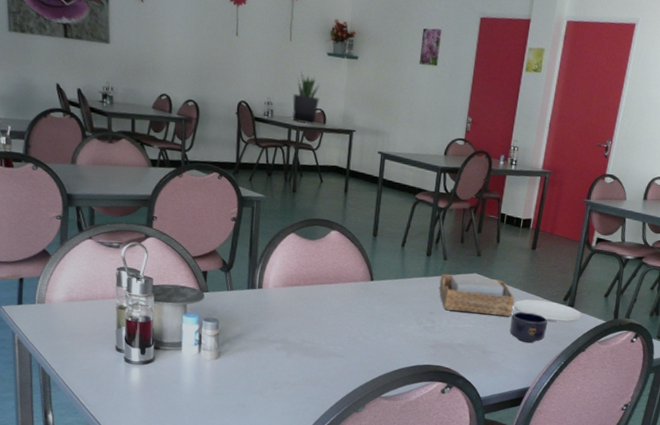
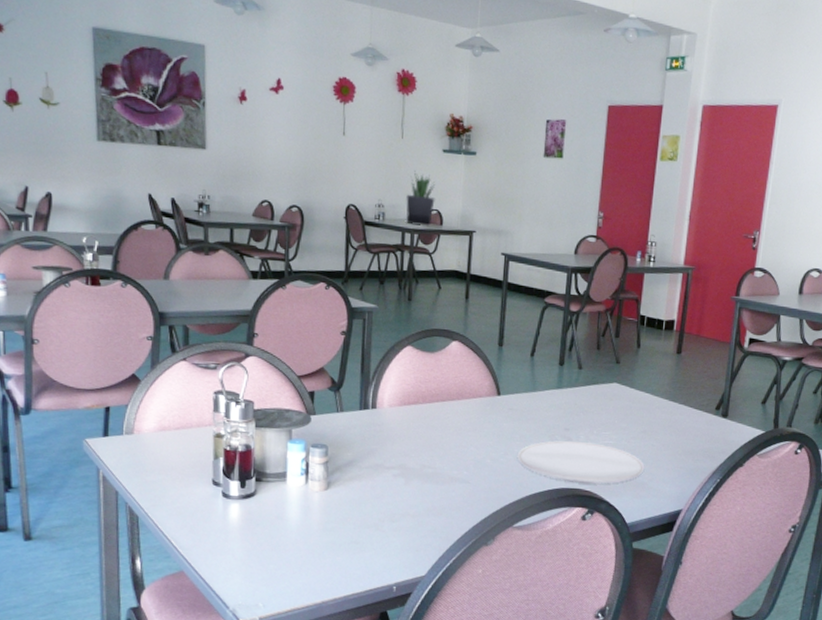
plate: none [386,322,499,363] -> present [517,440,645,484]
napkin holder: present [439,274,515,317] -> none [574,385,661,431]
mug: present [509,311,548,344] -> none [656,424,700,460]
plate: present [513,299,582,322] -> none [658,409,738,434]

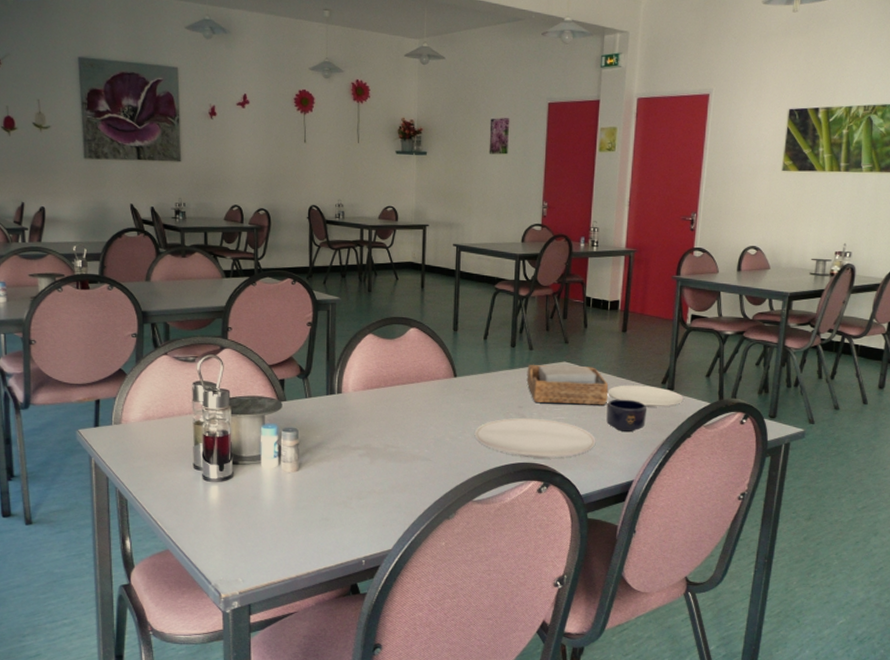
planter: present [406,171,436,226] -> none [363,172,391,222]
napkin holder: none [574,385,661,431] -> present [526,364,609,406]
mug: none [656,424,700,460] -> present [606,399,648,433]
plate: none [658,409,738,434] -> present [607,385,684,407]

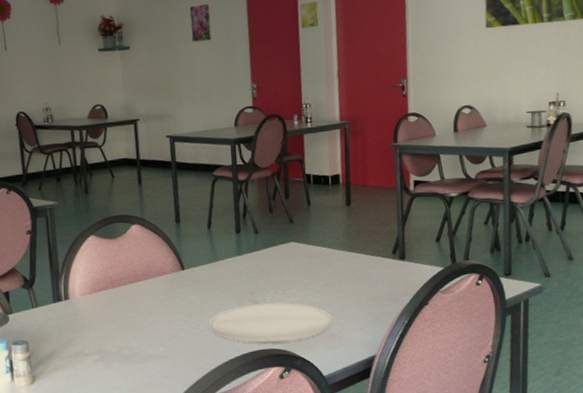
napkin holder: present [526,364,609,406] -> none [254,244,340,287]
mug: present [606,399,648,433] -> none [340,273,381,307]
plate: present [607,385,684,407] -> none [339,257,416,279]

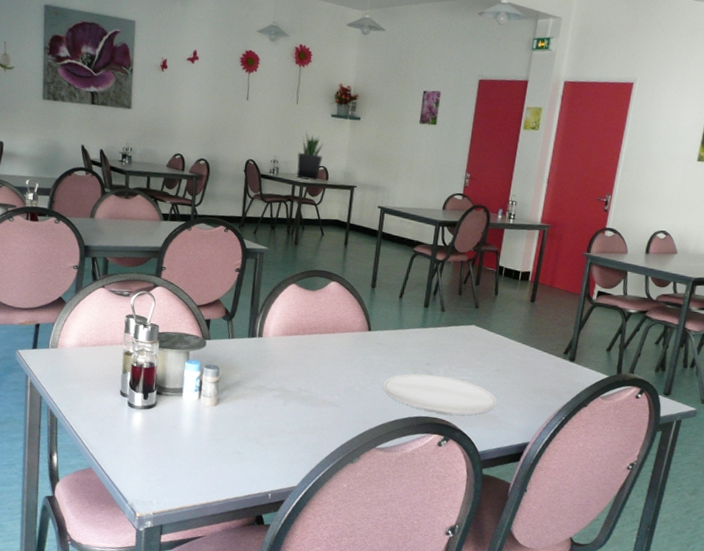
planter: none [70,72,98,122] -> present [296,132,324,181]

